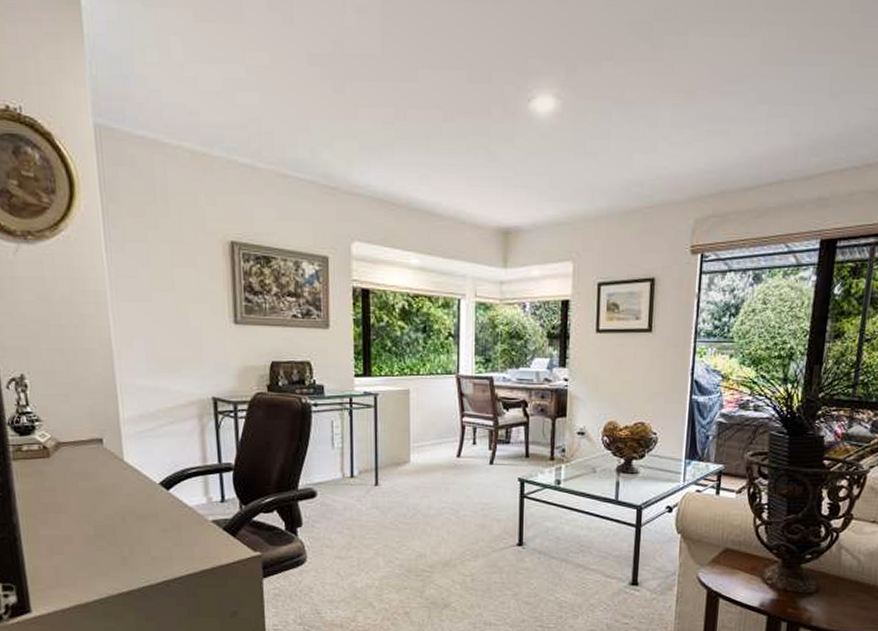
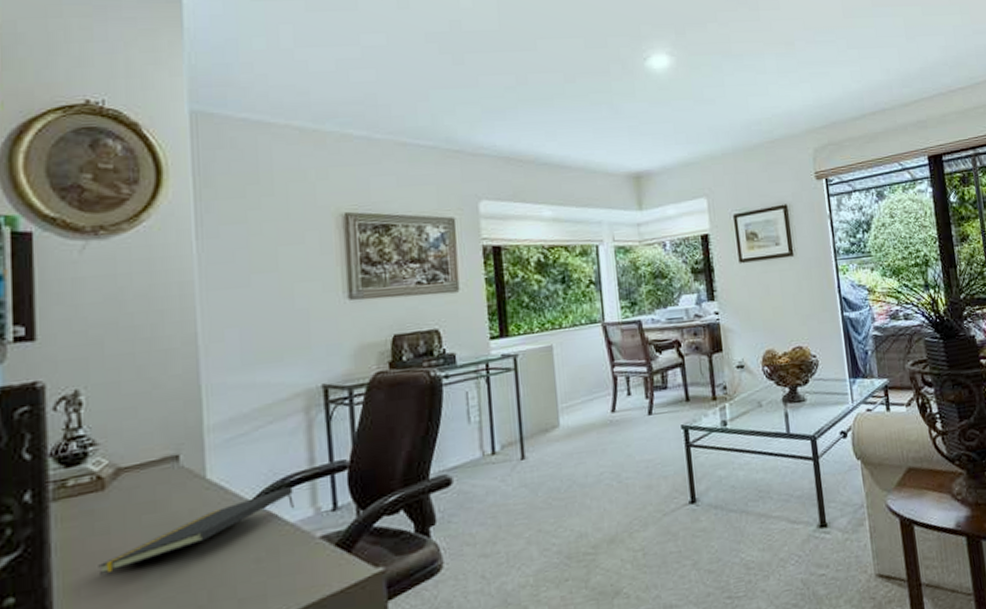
notepad: none [50,477,191,521] -> present [98,486,294,575]

